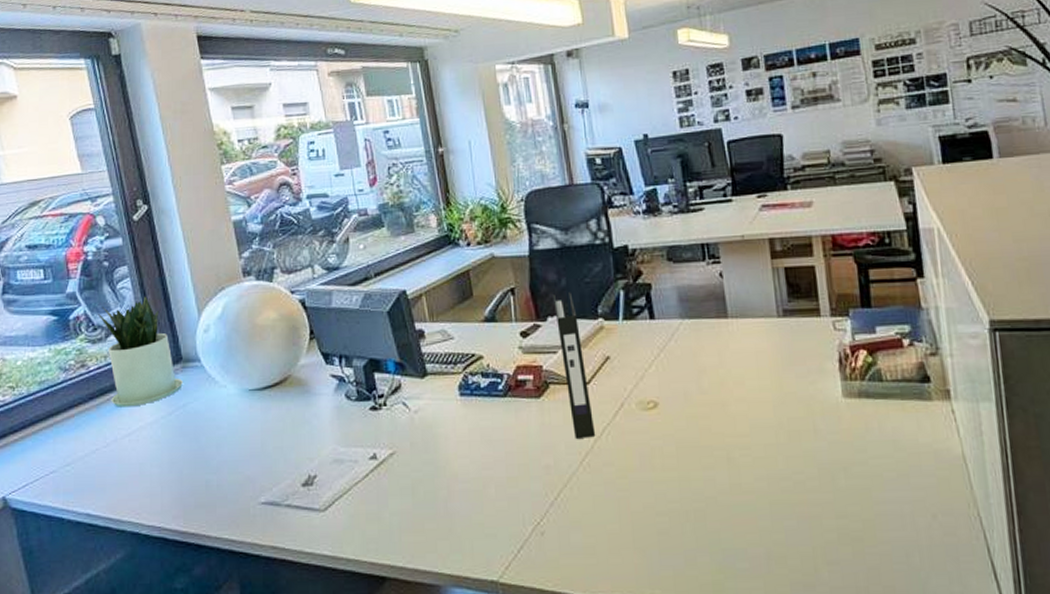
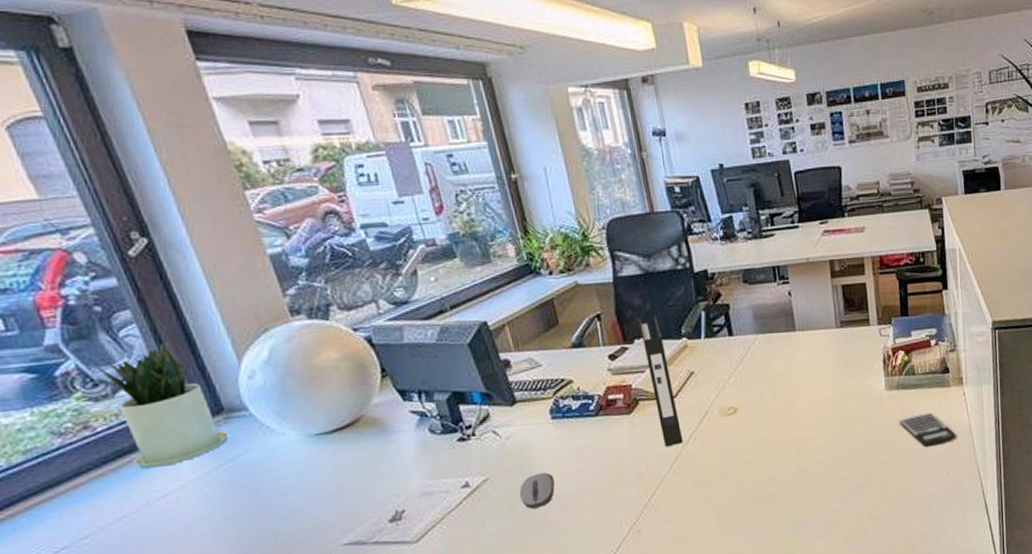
computer mouse: none [423,453,458,491] -> present [519,472,555,509]
calculator: none [863,431,945,475] -> present [900,412,957,447]

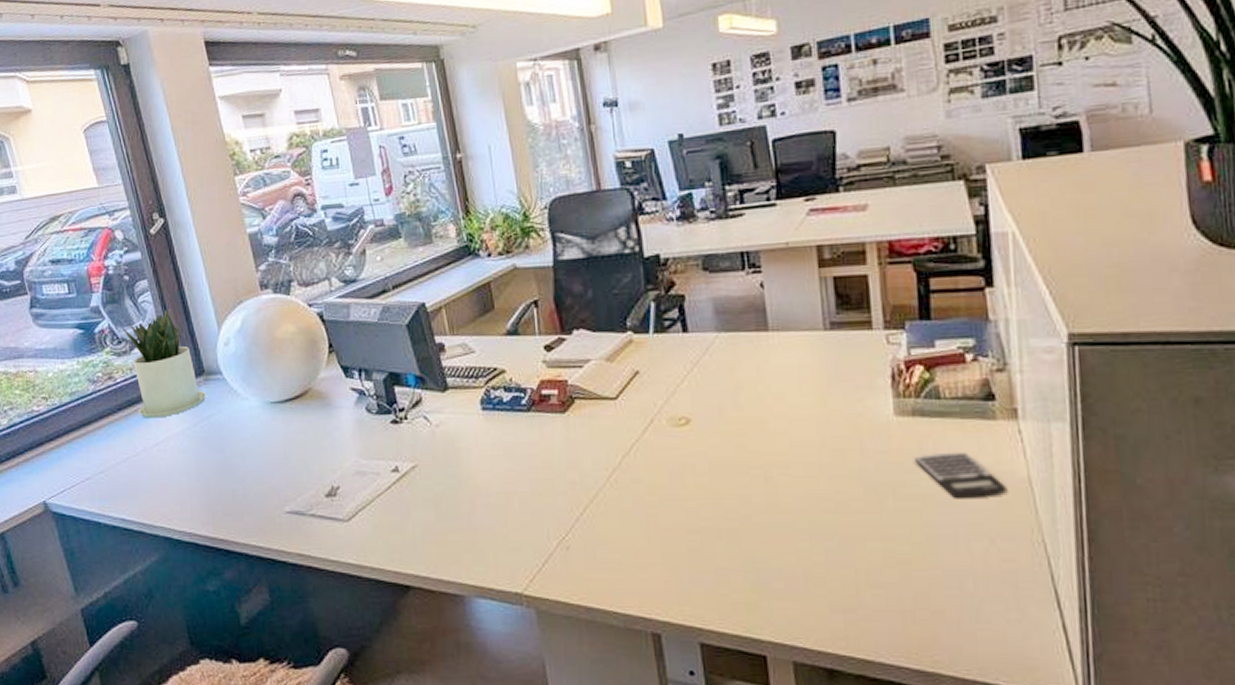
computer mouse: present [519,472,555,509] -> none [445,467,481,504]
binder: present [638,315,684,446] -> none [578,304,624,454]

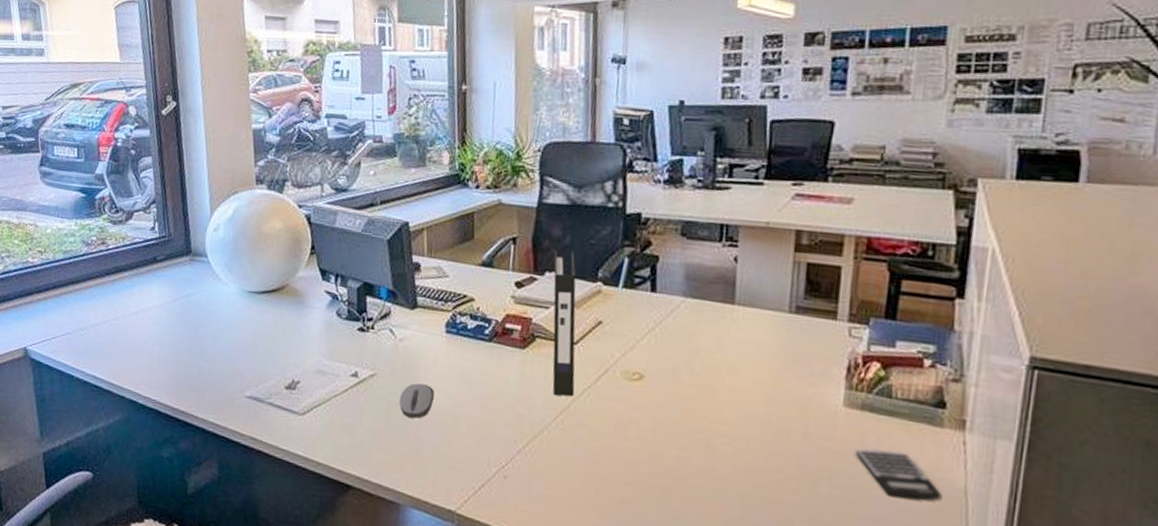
planter: present [121,310,206,418] -> none [120,188,190,288]
computer mouse: none [445,467,481,504] -> present [399,383,434,419]
binder: none [578,304,624,454] -> present [552,250,576,397]

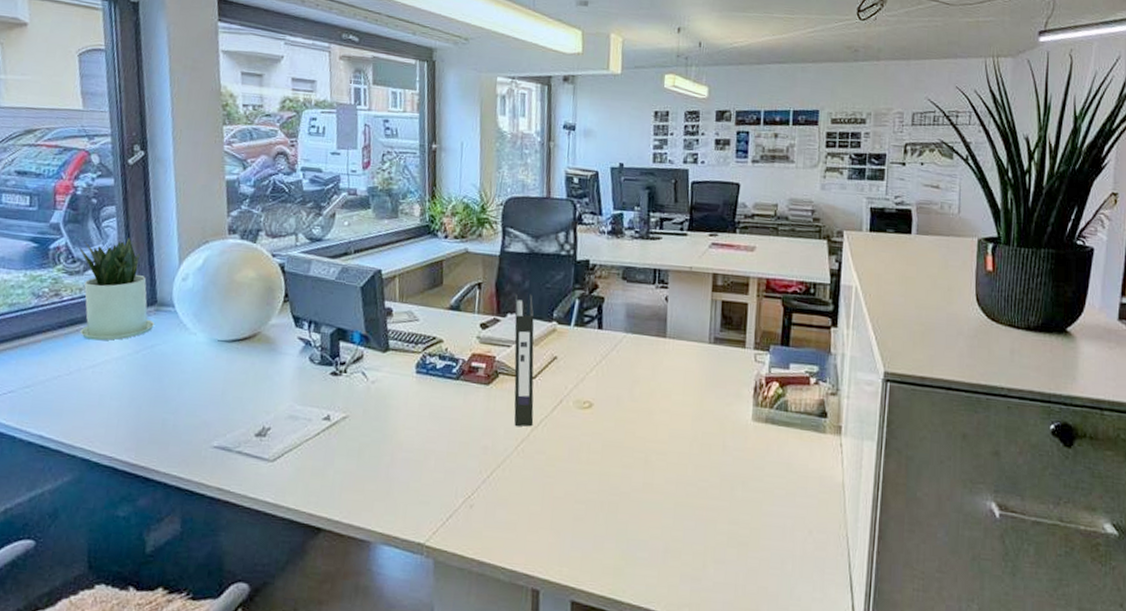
planter: none [120,188,190,288] -> present [78,237,154,341]
computer mouse: present [399,383,434,419] -> none [370,422,405,457]
calculator: present [856,449,942,501] -> none [762,455,827,495]

